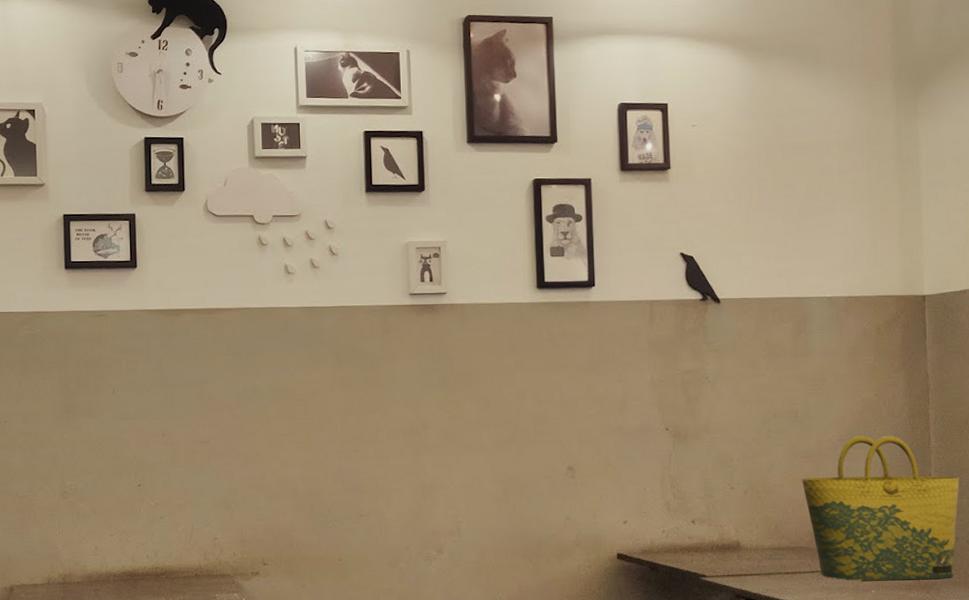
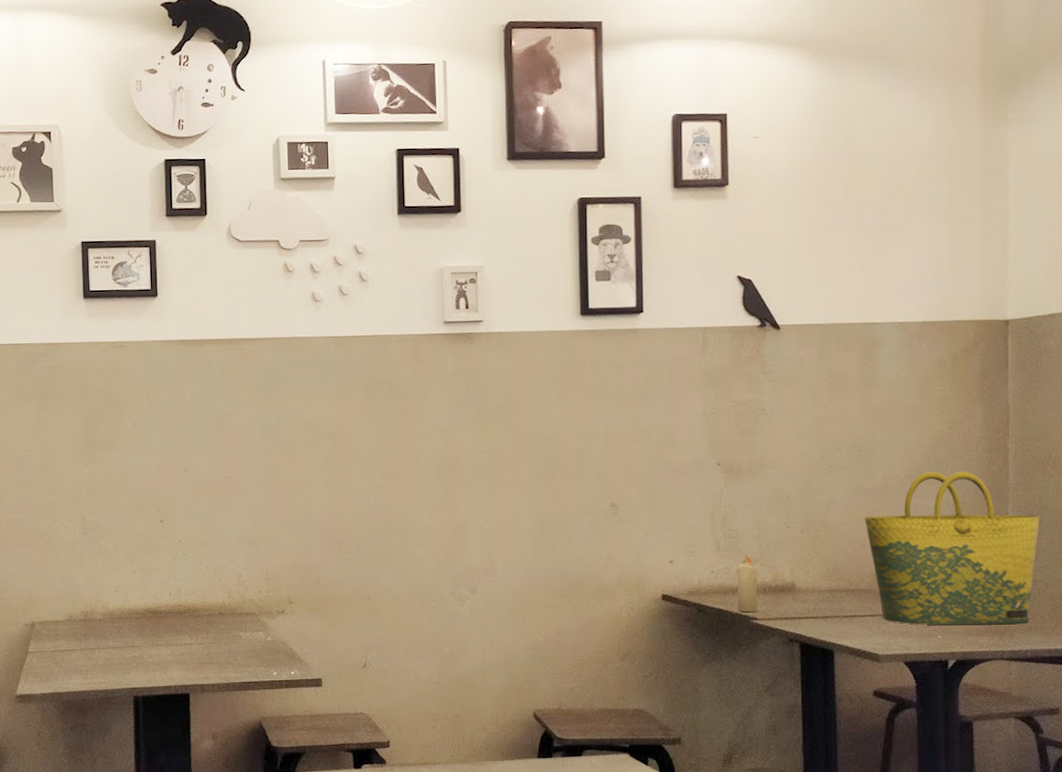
candle: none [685,515,706,570] -> present [736,555,758,613]

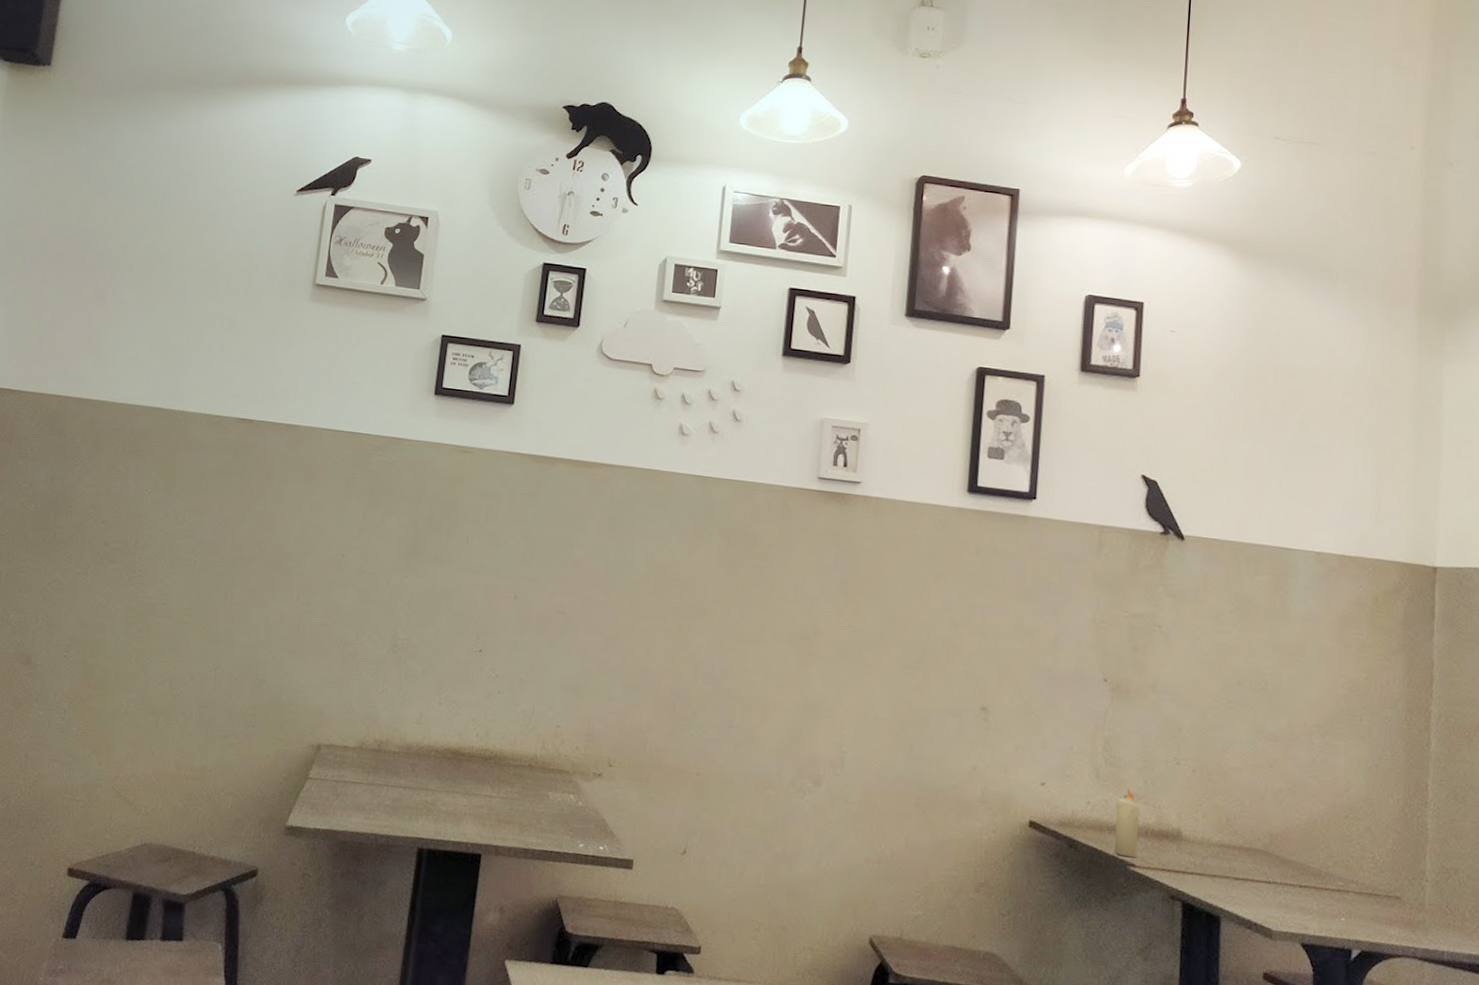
tote bag: present [865,471,1040,626] -> none [1265,724,1464,919]

